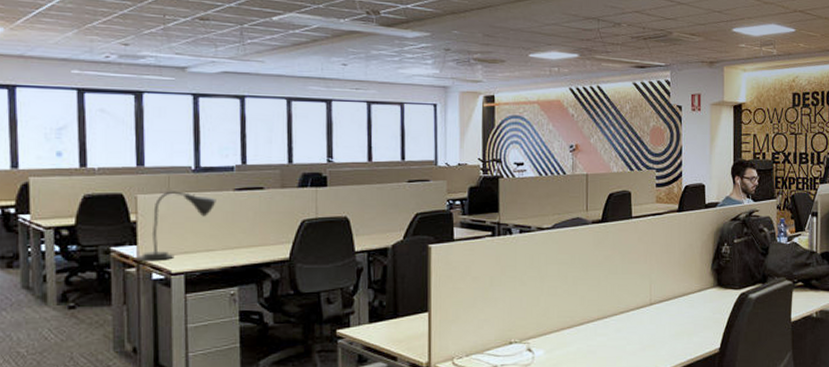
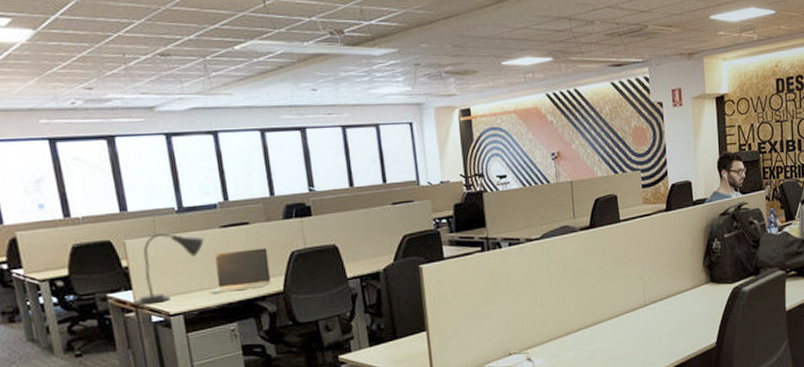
laptop: none [215,214,278,255] -> present [210,248,271,294]

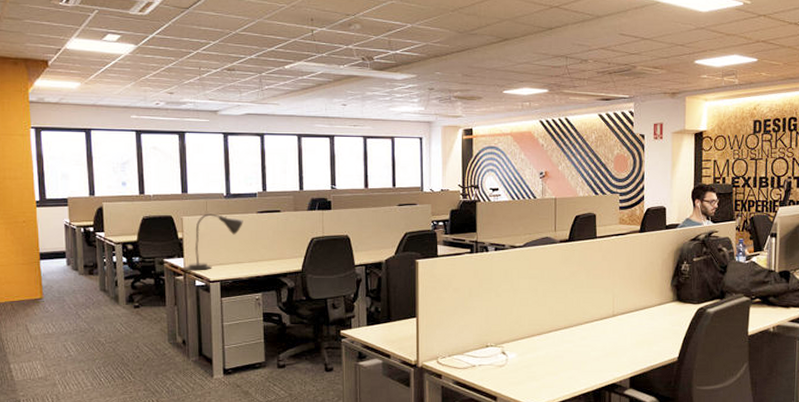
laptop: present [210,248,271,294] -> none [243,233,292,267]

